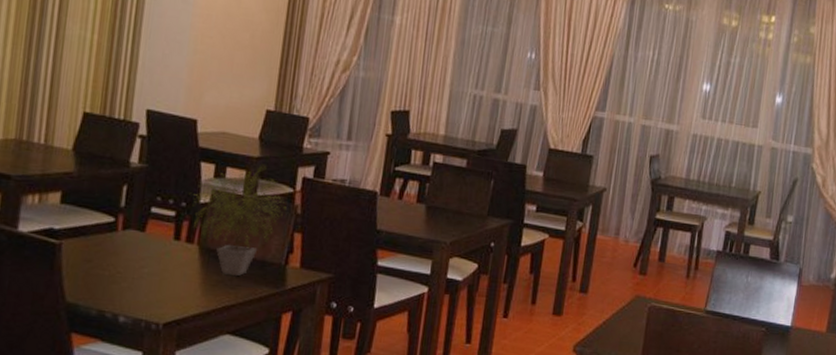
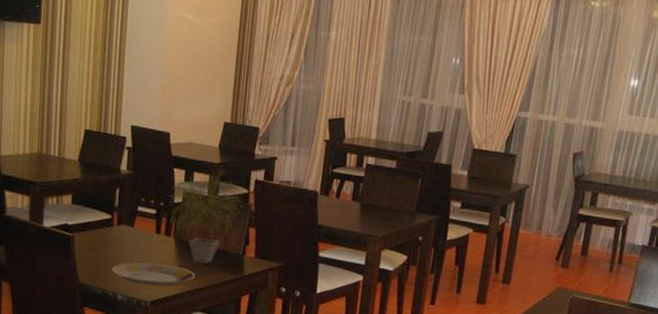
plate: none [112,275,224,305] -> present [111,262,195,287]

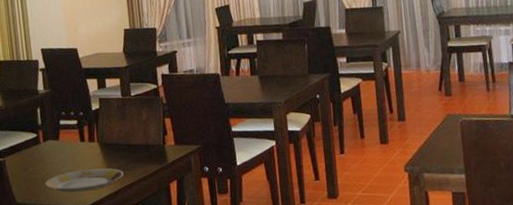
potted plant: present [168,170,243,264] -> none [86,71,155,161]

